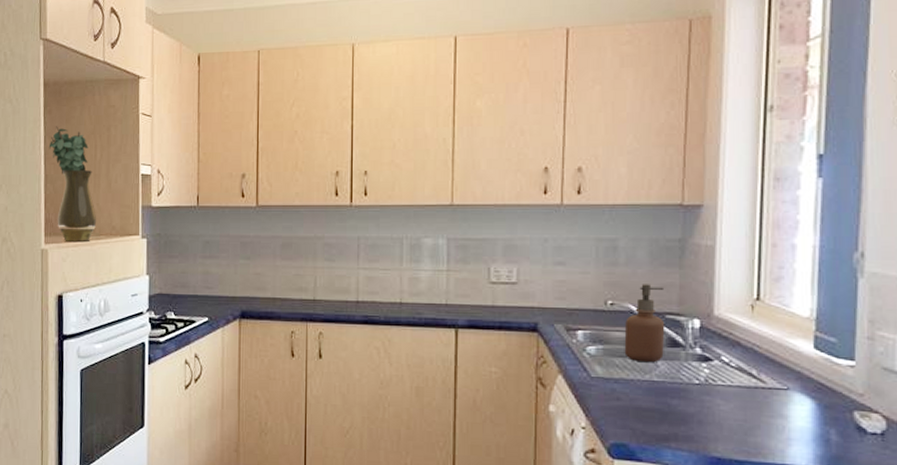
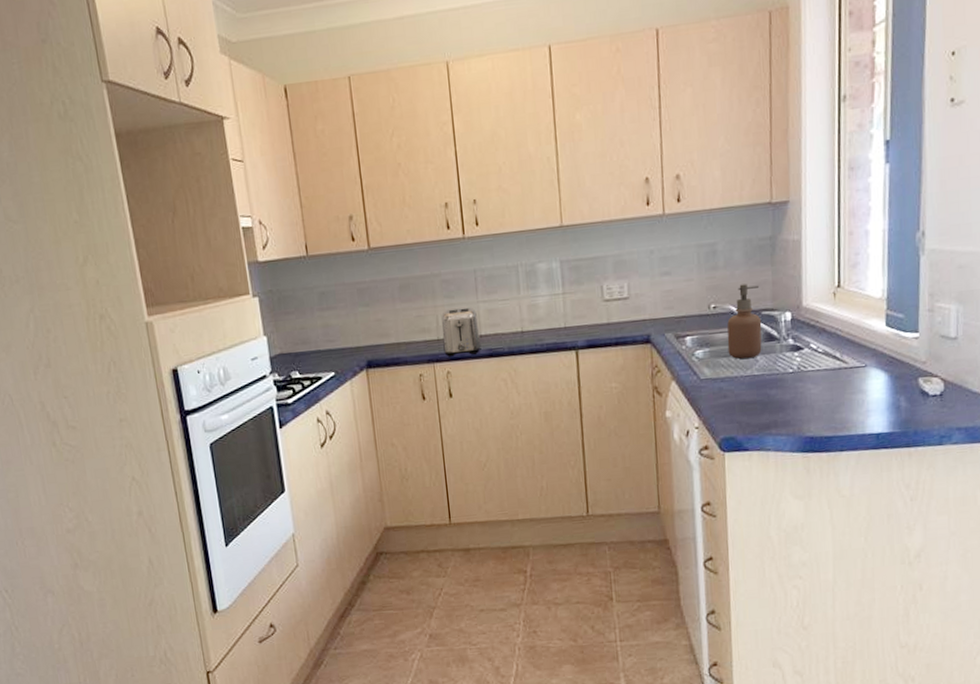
vase: present [48,126,96,241] -> none [133,182,202,311]
toaster: none [318,272,357,320] -> present [442,307,481,357]

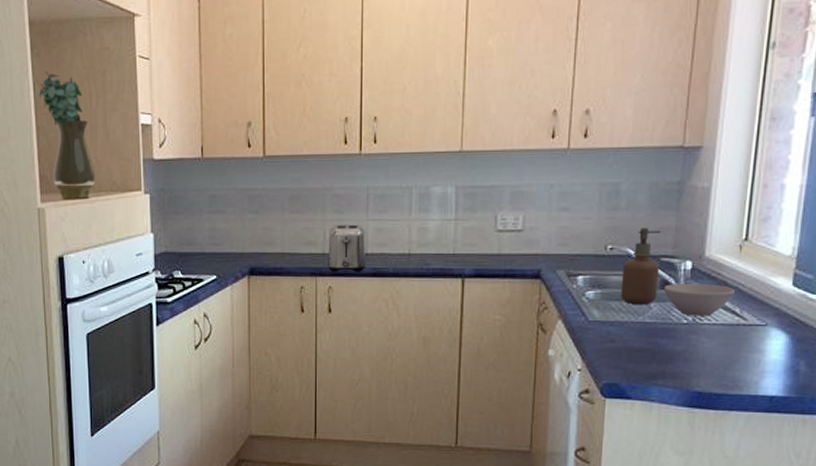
vase: none [133,182,202,311] -> present [39,71,95,199]
bowl: none [767,332,835,365] -> present [663,284,736,316]

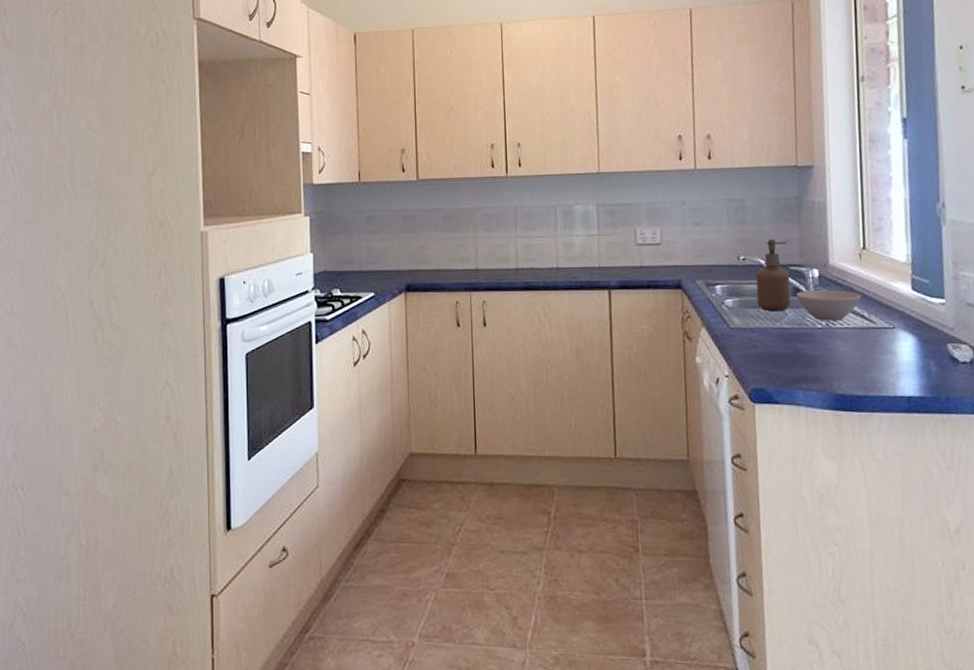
vase: present [39,71,95,199] -> none [205,106,257,223]
toaster: present [328,224,366,273] -> none [480,241,517,288]

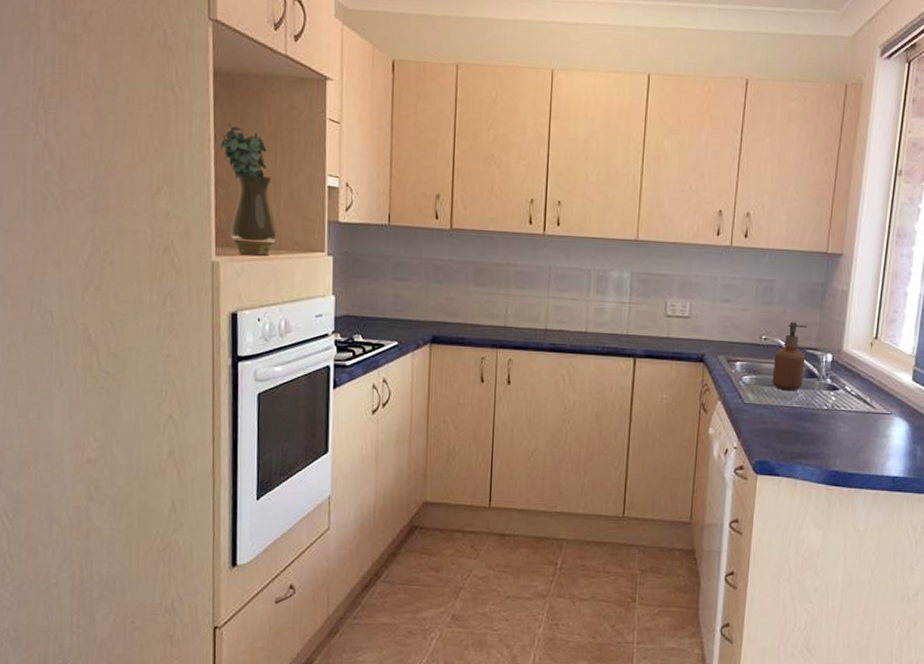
vase: none [205,106,257,223] -> present [220,123,276,256]
bowl: present [795,290,862,321] -> none [808,373,867,404]

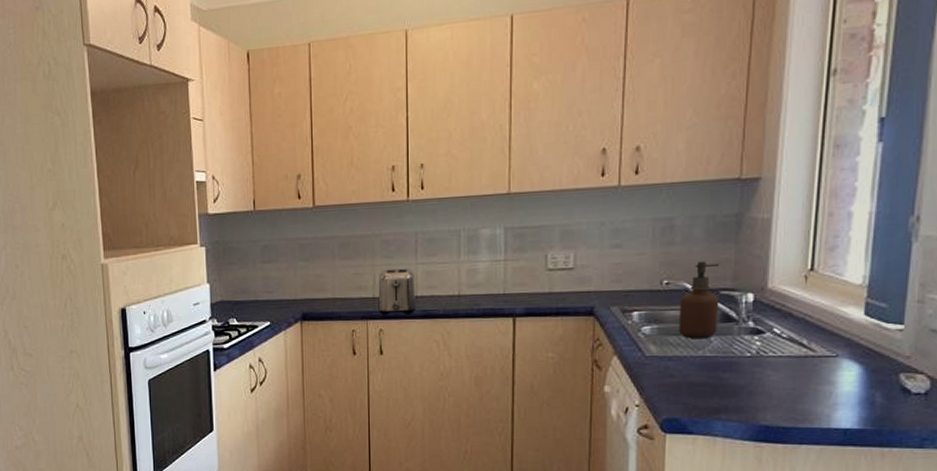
vase: present [220,123,276,256] -> none [101,137,154,255]
toaster: none [509,300,546,348] -> present [378,268,416,316]

